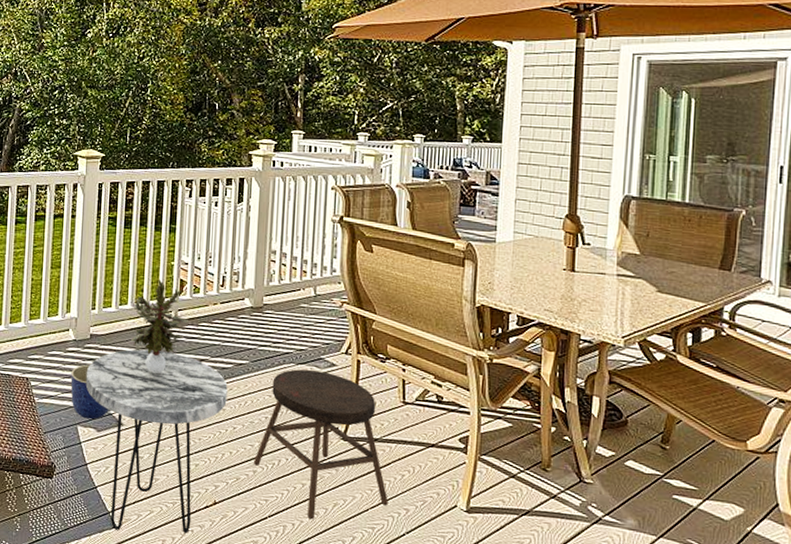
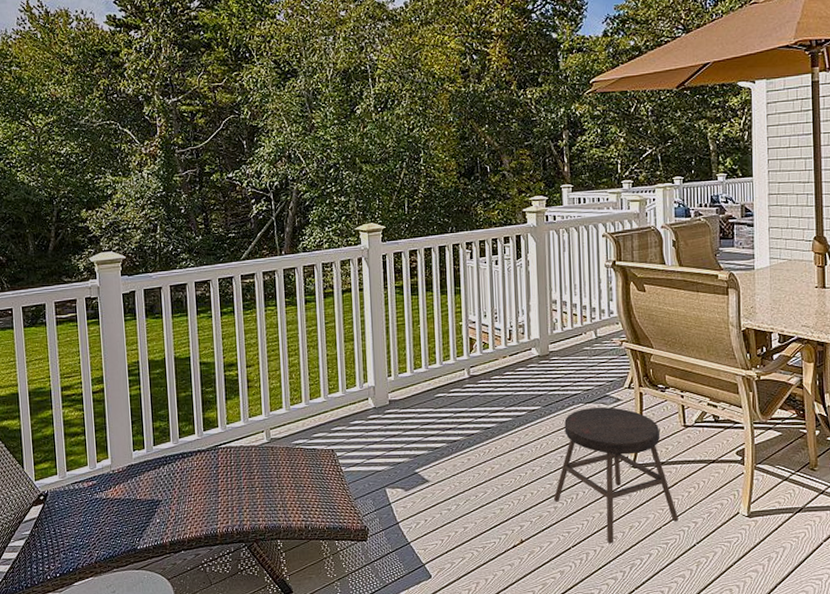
planter: present [70,364,109,420] -> none [374,429,414,481]
side table: present [85,349,228,534] -> none [388,407,524,580]
potted plant: present [131,279,189,375] -> none [427,340,482,430]

